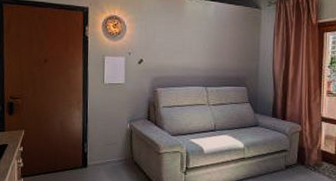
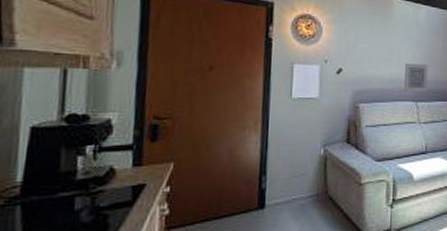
wall art: none [195,54,217,78] -> present [404,63,428,92]

